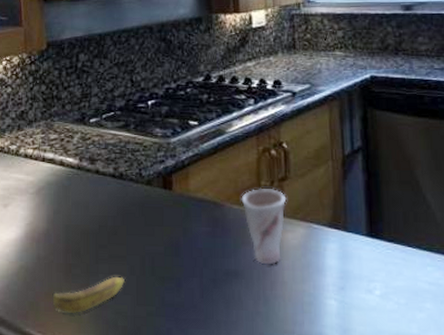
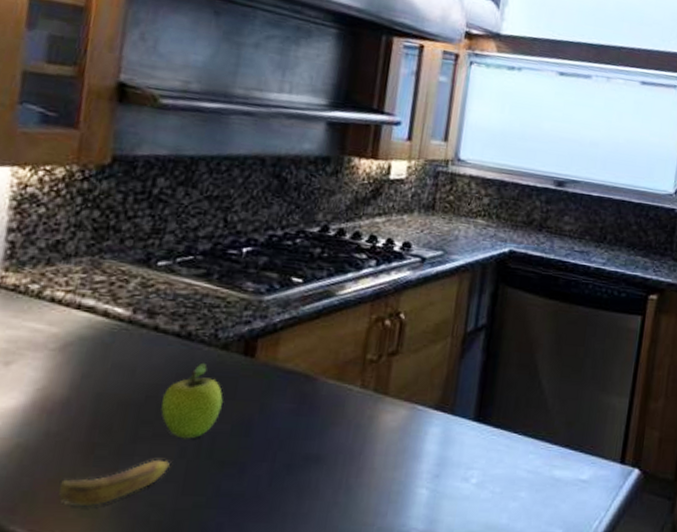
fruit: none [111,197,154,259] -> present [161,362,223,439]
cup: present [241,187,287,265] -> none [339,361,393,450]

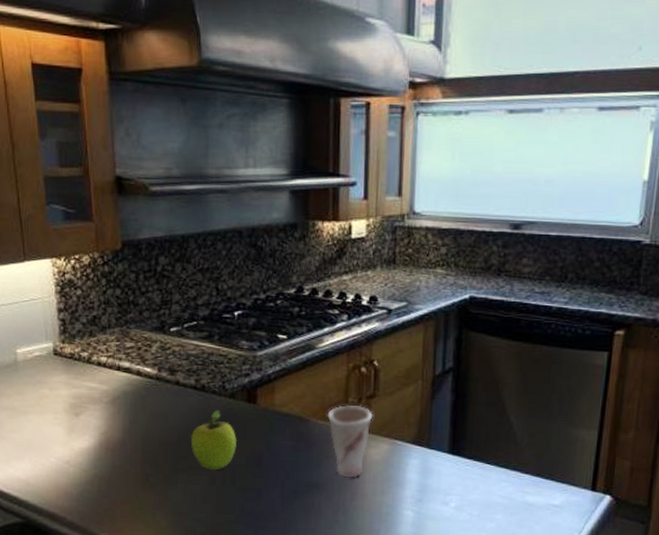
banana: present [59,459,170,506] -> none [130,486,204,520]
cup: none [339,361,393,450] -> present [327,404,373,478]

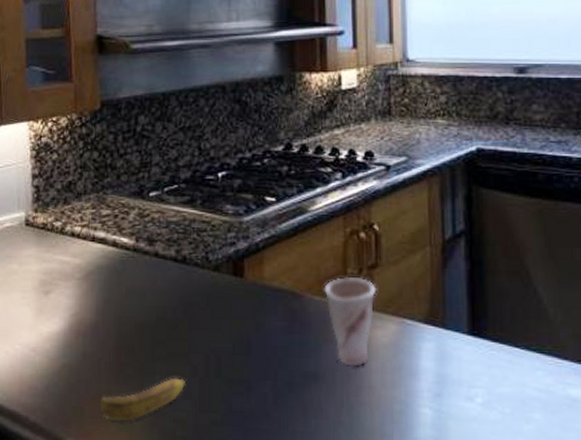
banana: none [130,486,204,520] -> present [101,377,185,421]
fruit: present [191,409,237,470] -> none [171,284,222,358]

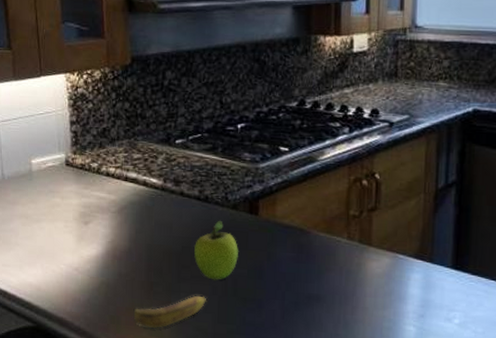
fruit: none [171,284,222,358] -> present [194,220,238,280]
cup: present [324,276,377,367] -> none [328,217,375,292]

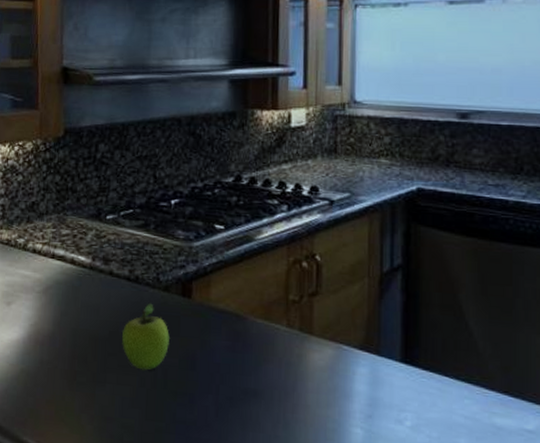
banana: present [134,295,206,328] -> none [55,387,134,424]

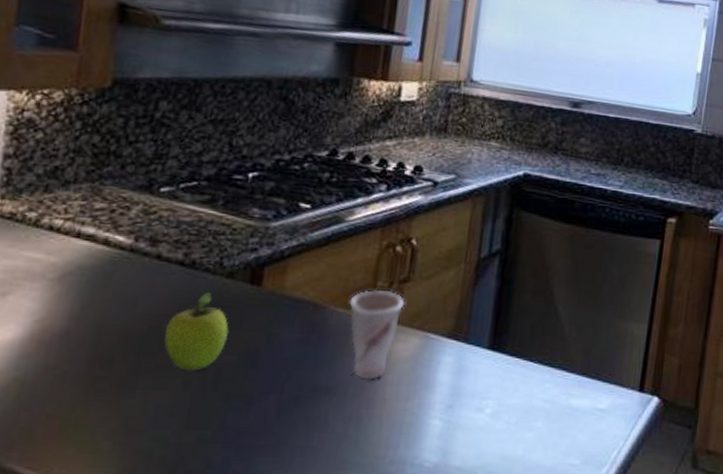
cup: none [266,302,316,387] -> present [349,289,405,380]

